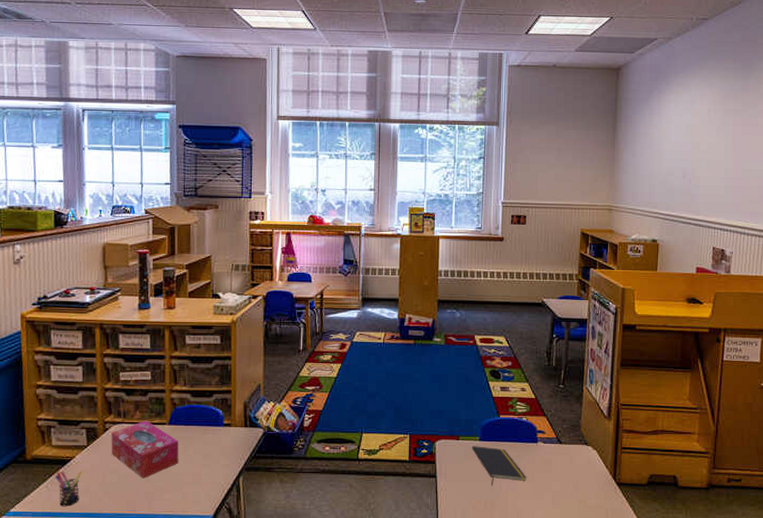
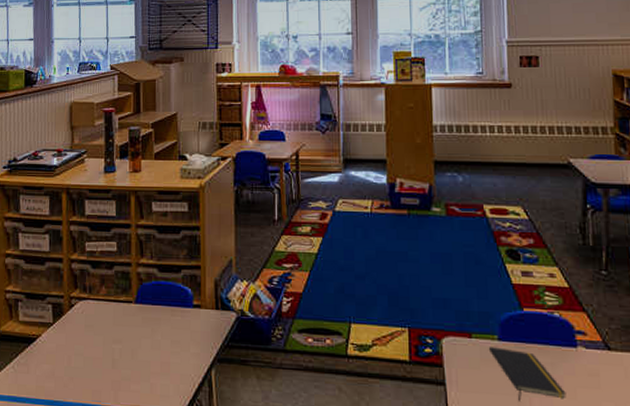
pen holder: present [54,471,82,507] -> none [21,350,48,392]
tissue box: present [111,420,179,479] -> none [76,297,146,365]

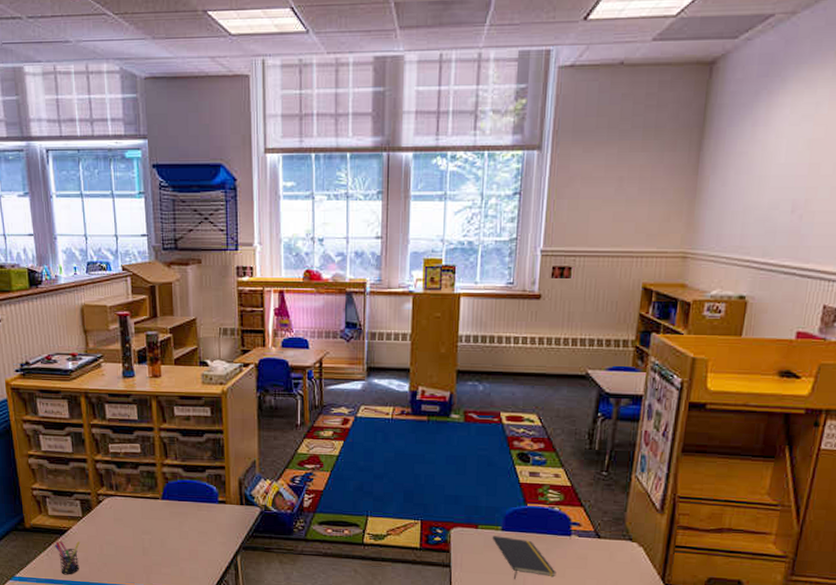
pen holder: none [21,350,48,392] -> present [54,540,80,575]

